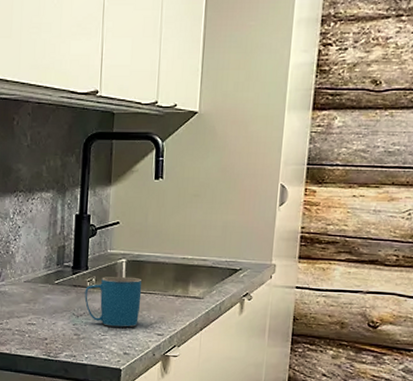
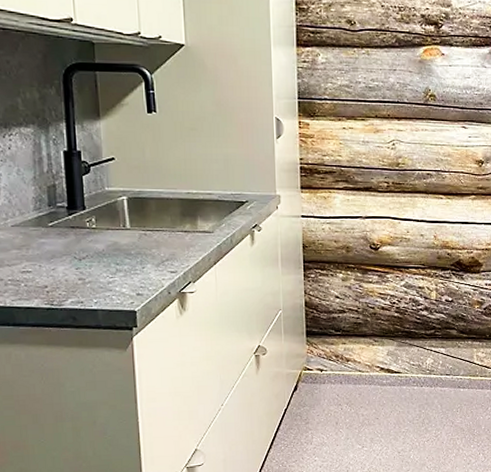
mug: present [84,277,142,327] -> none [85,216,149,268]

